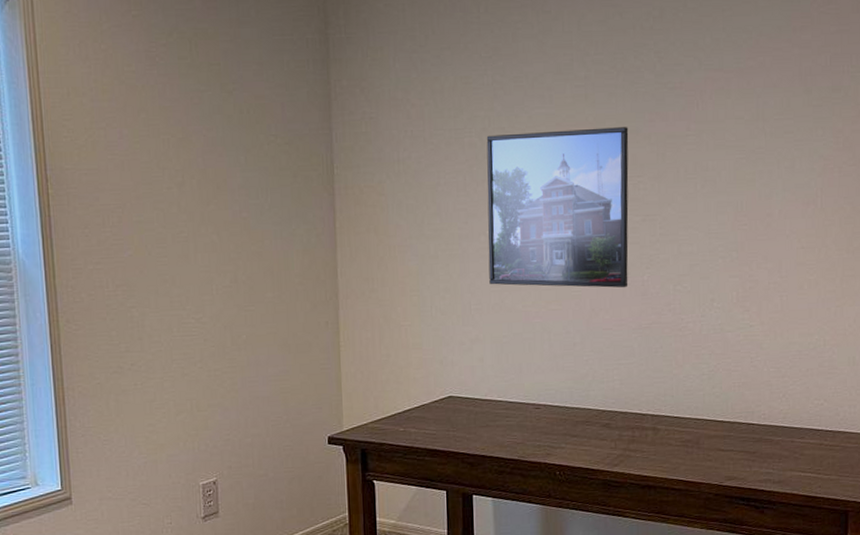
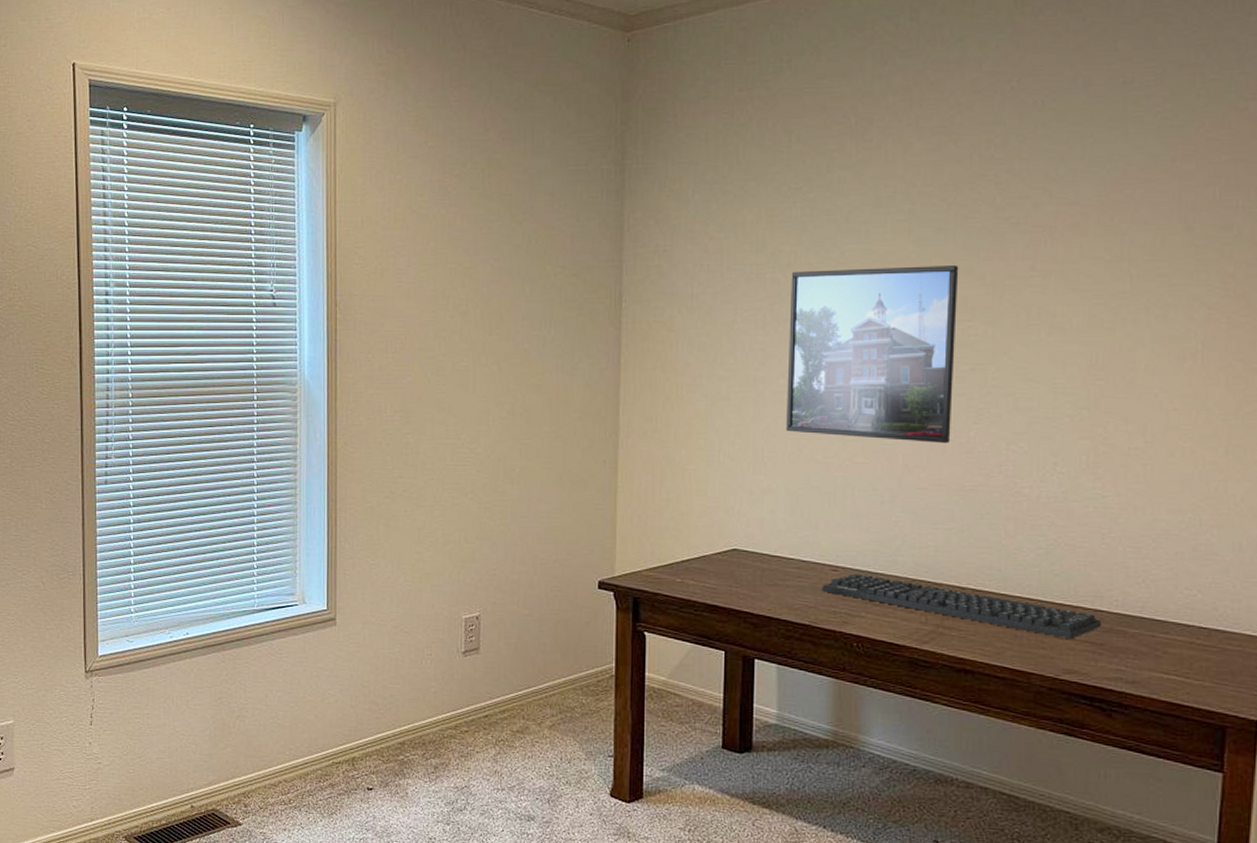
keyboard: none [526,409,754,451] -> present [821,573,1102,639]

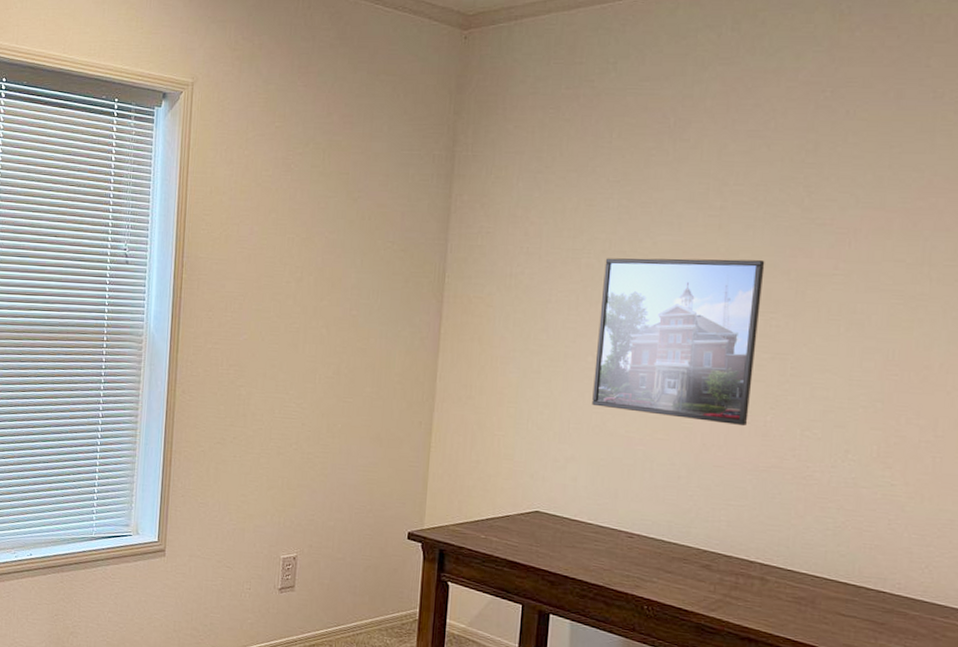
keyboard: present [821,573,1102,639] -> none [616,541,884,617]

